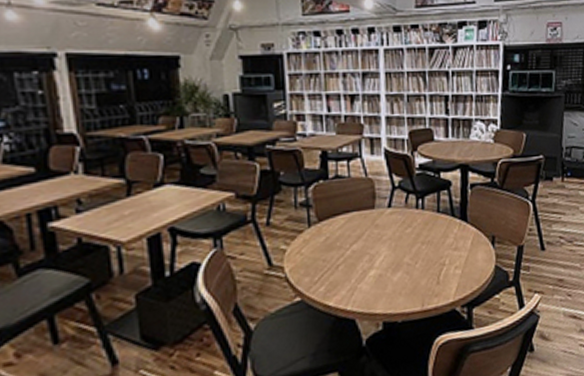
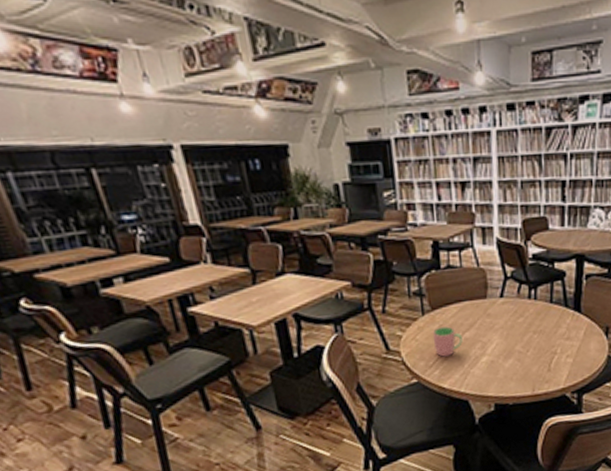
cup: none [318,238,350,272] -> present [432,326,463,357]

